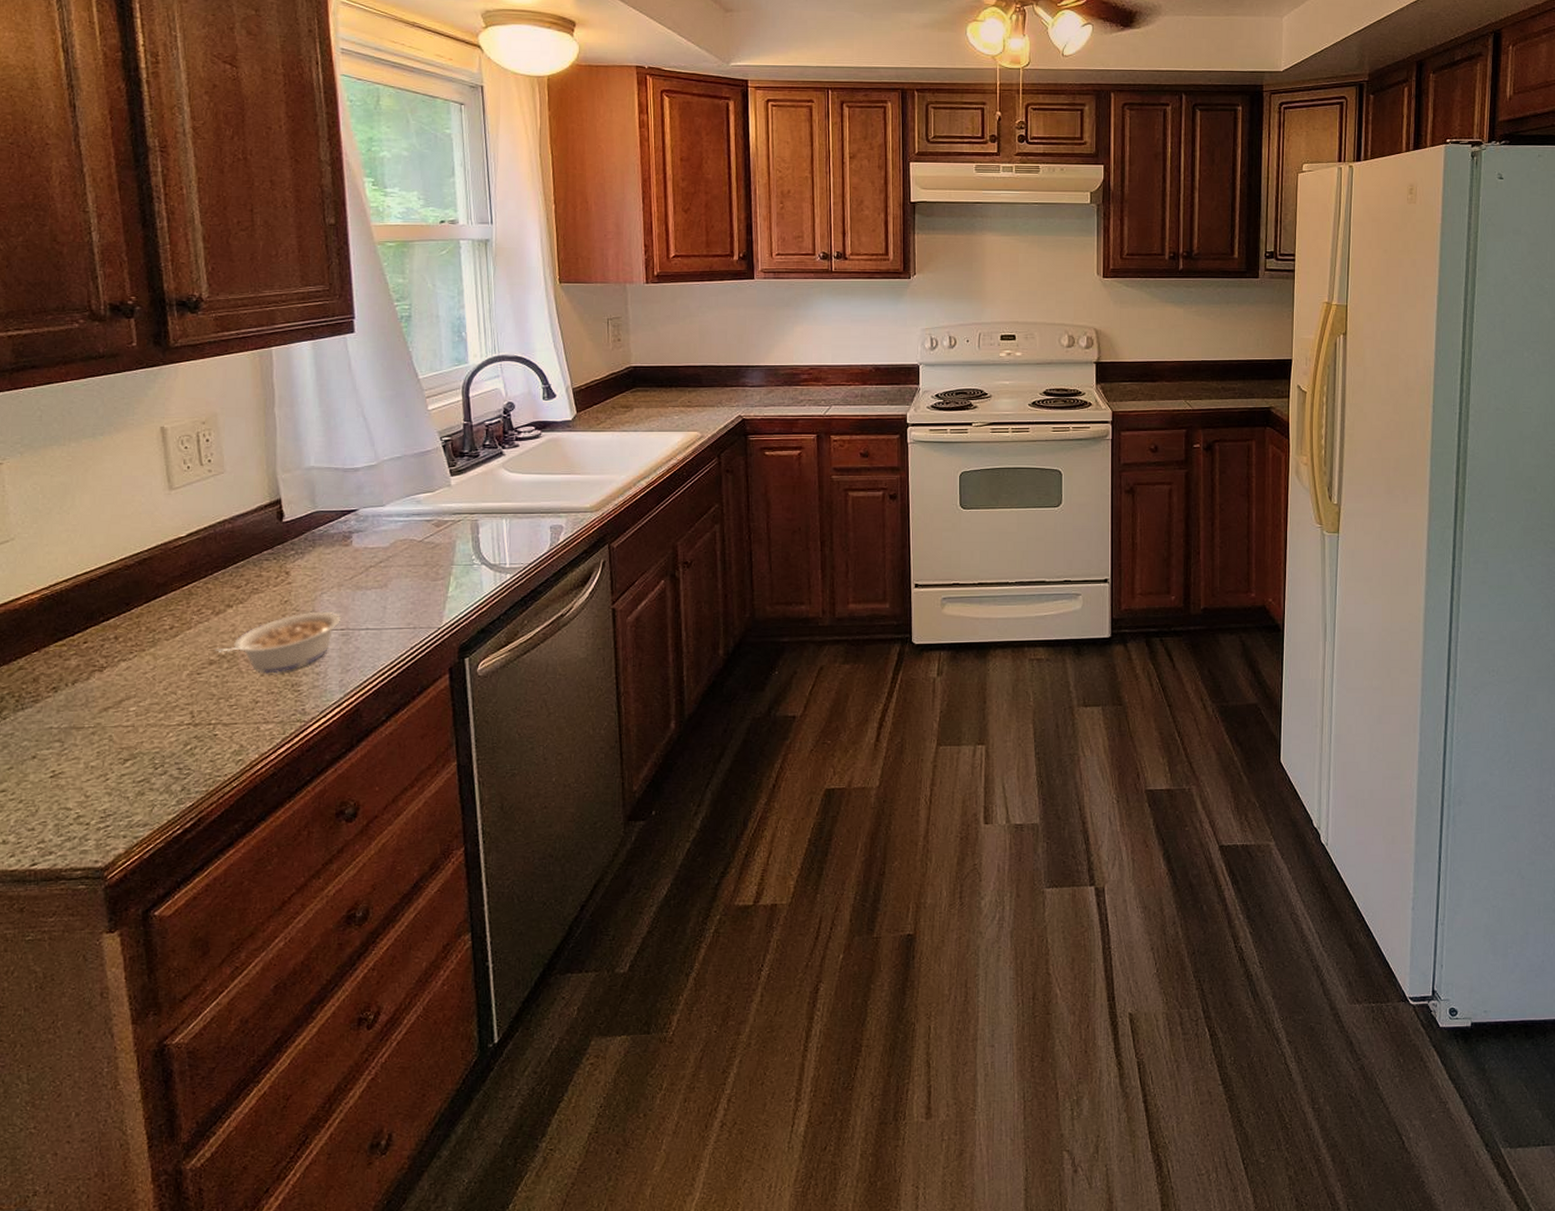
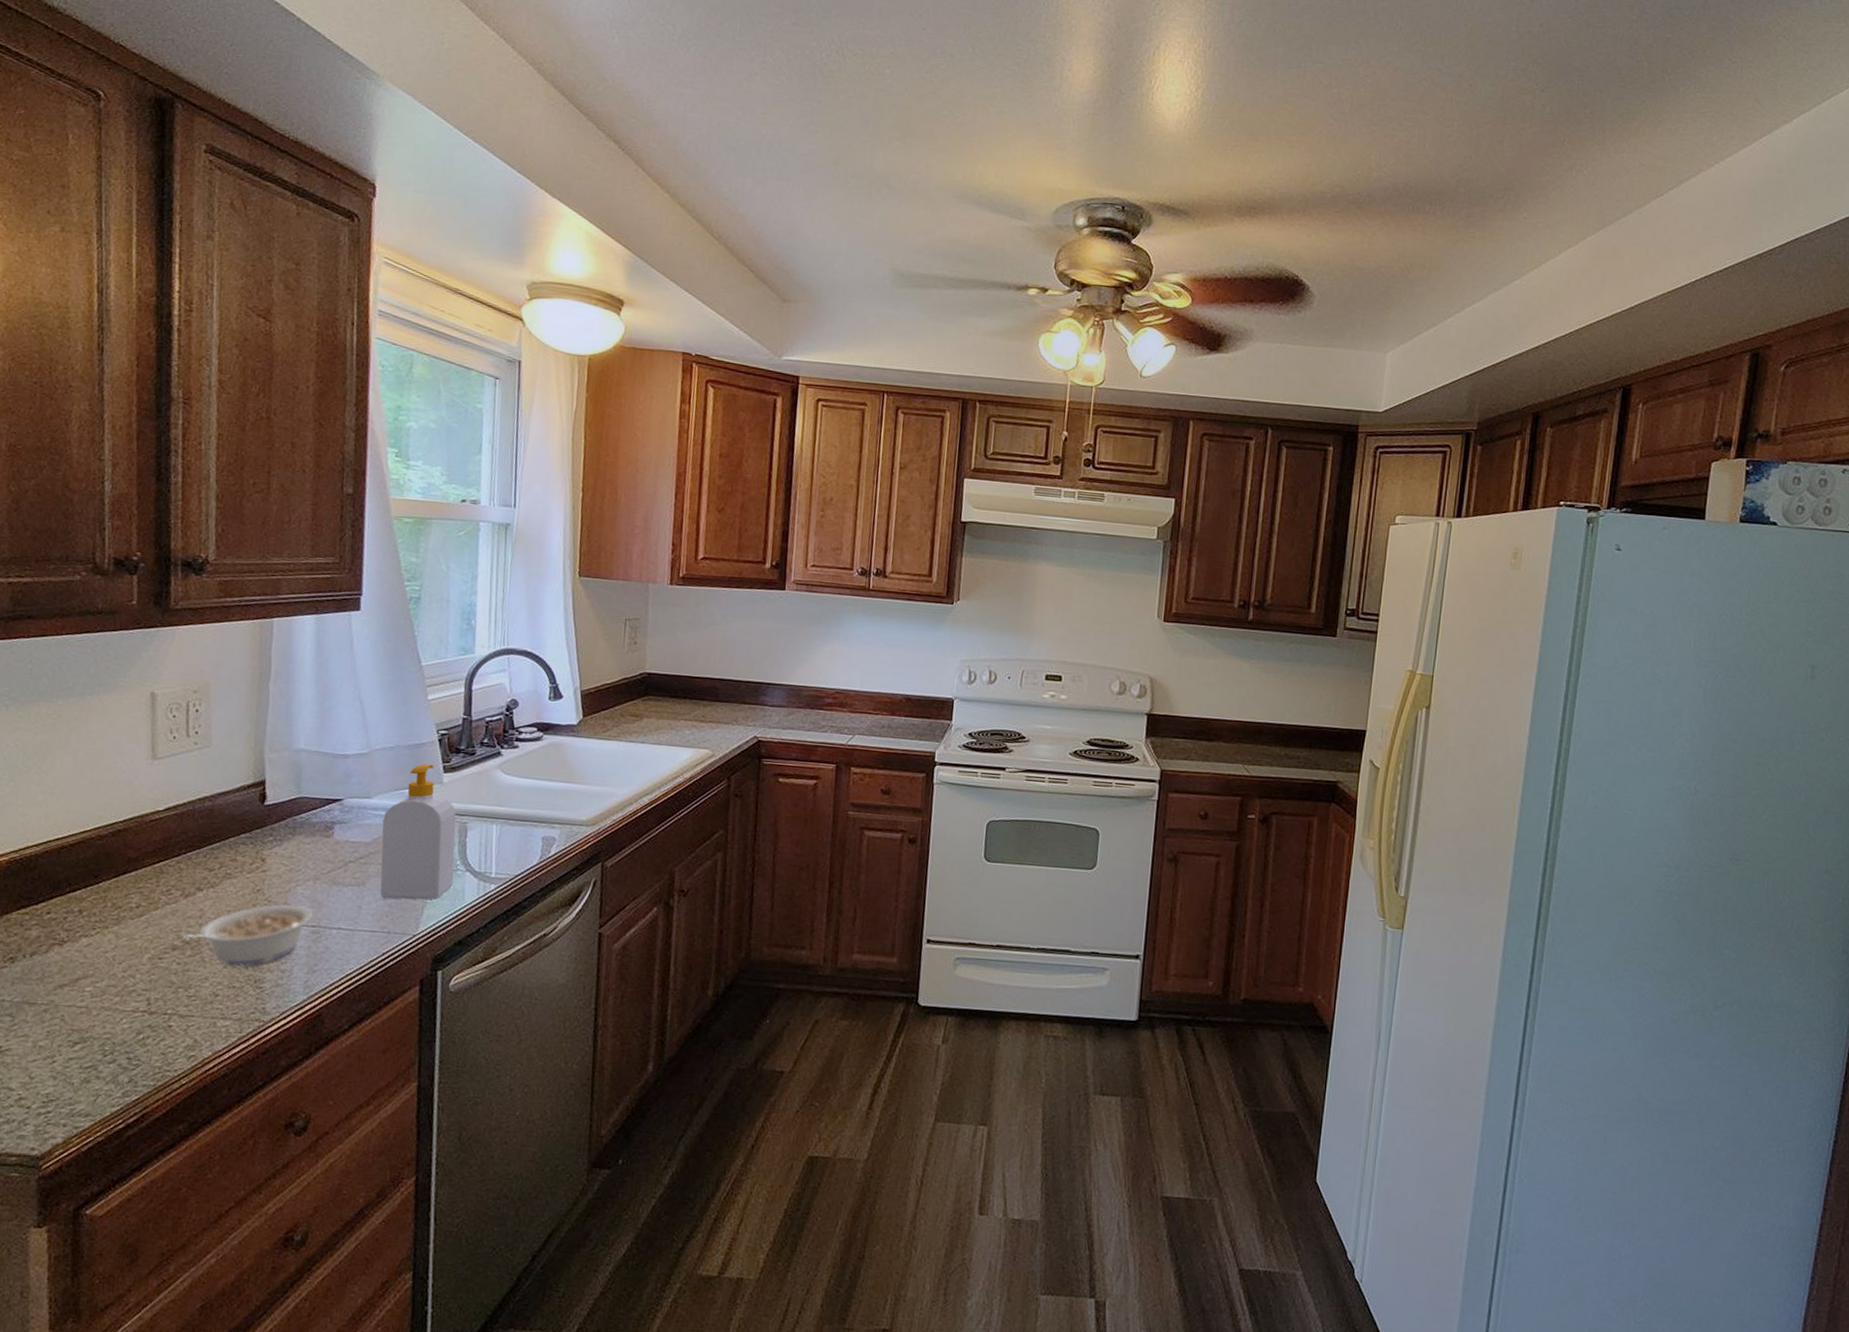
soap bottle: none [397,470,471,597] -> present [380,763,456,900]

